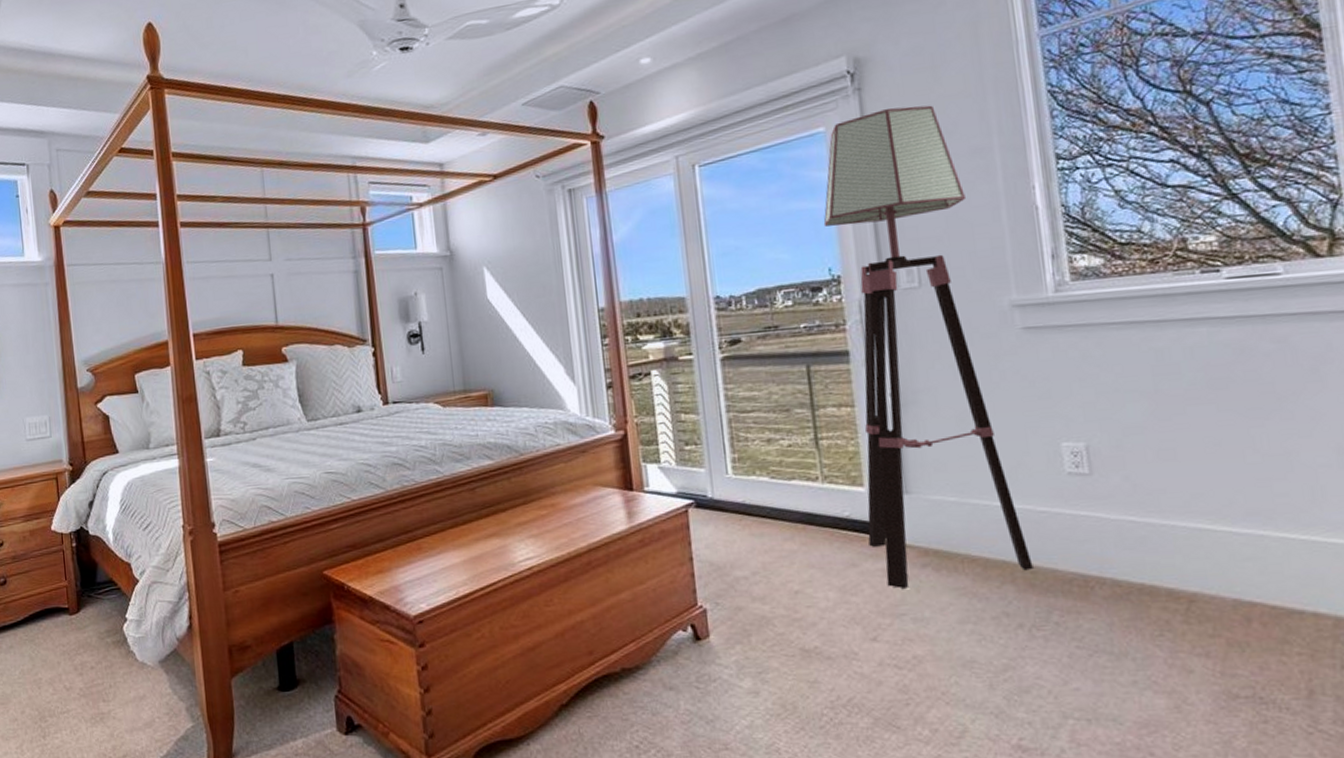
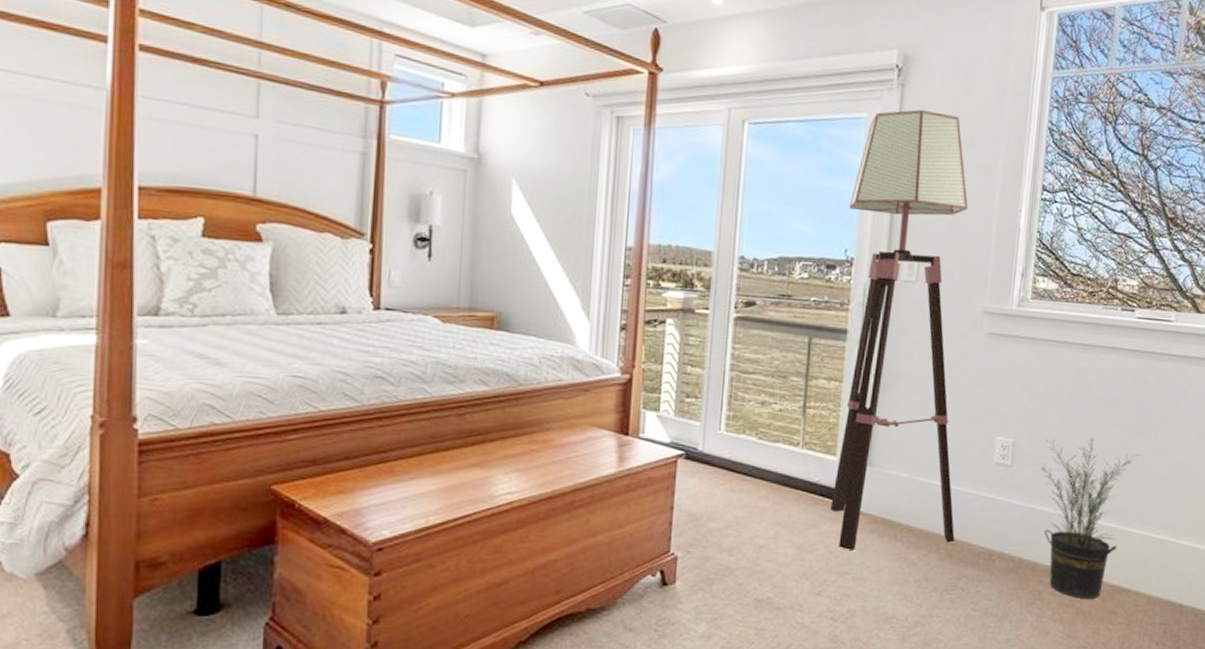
potted plant: none [1128,428,1279,626] -> present [1039,437,1143,599]

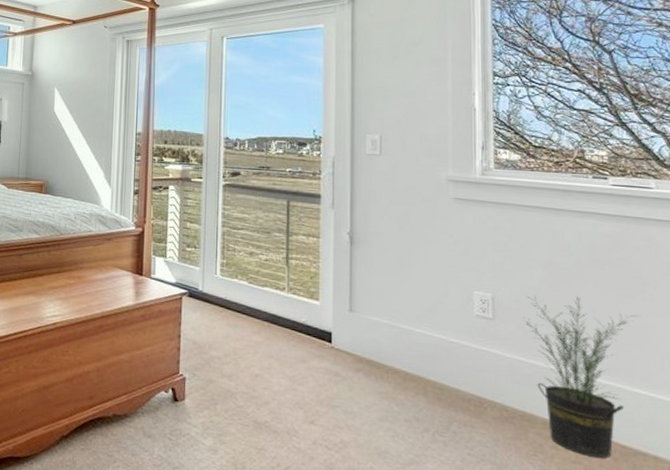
floor lamp: present [830,109,969,552] -> none [314,19,441,387]

